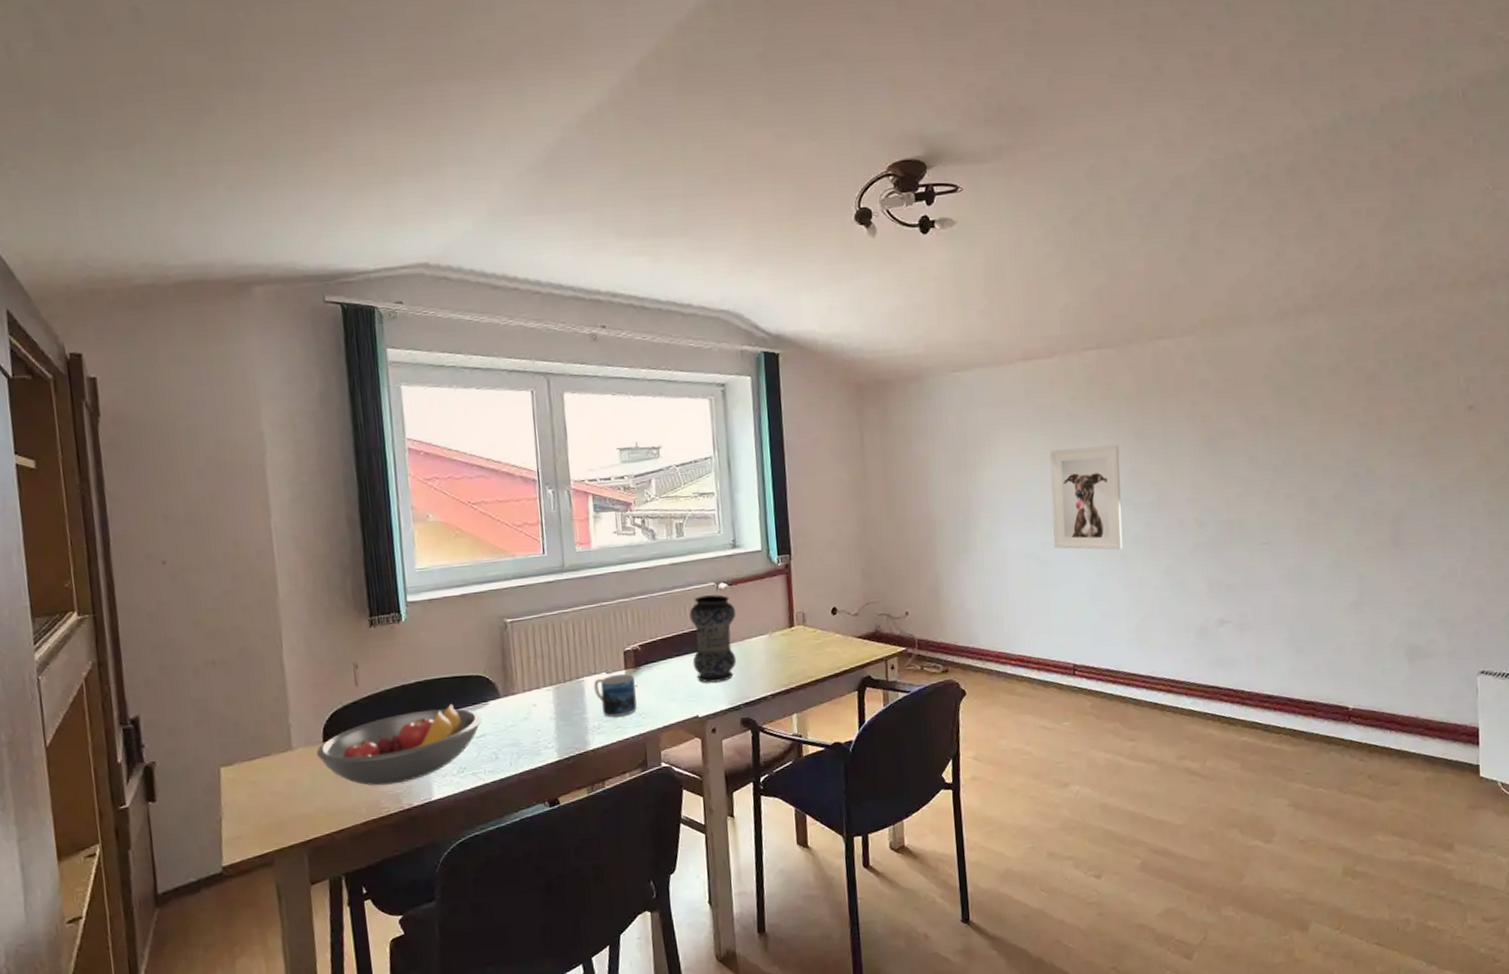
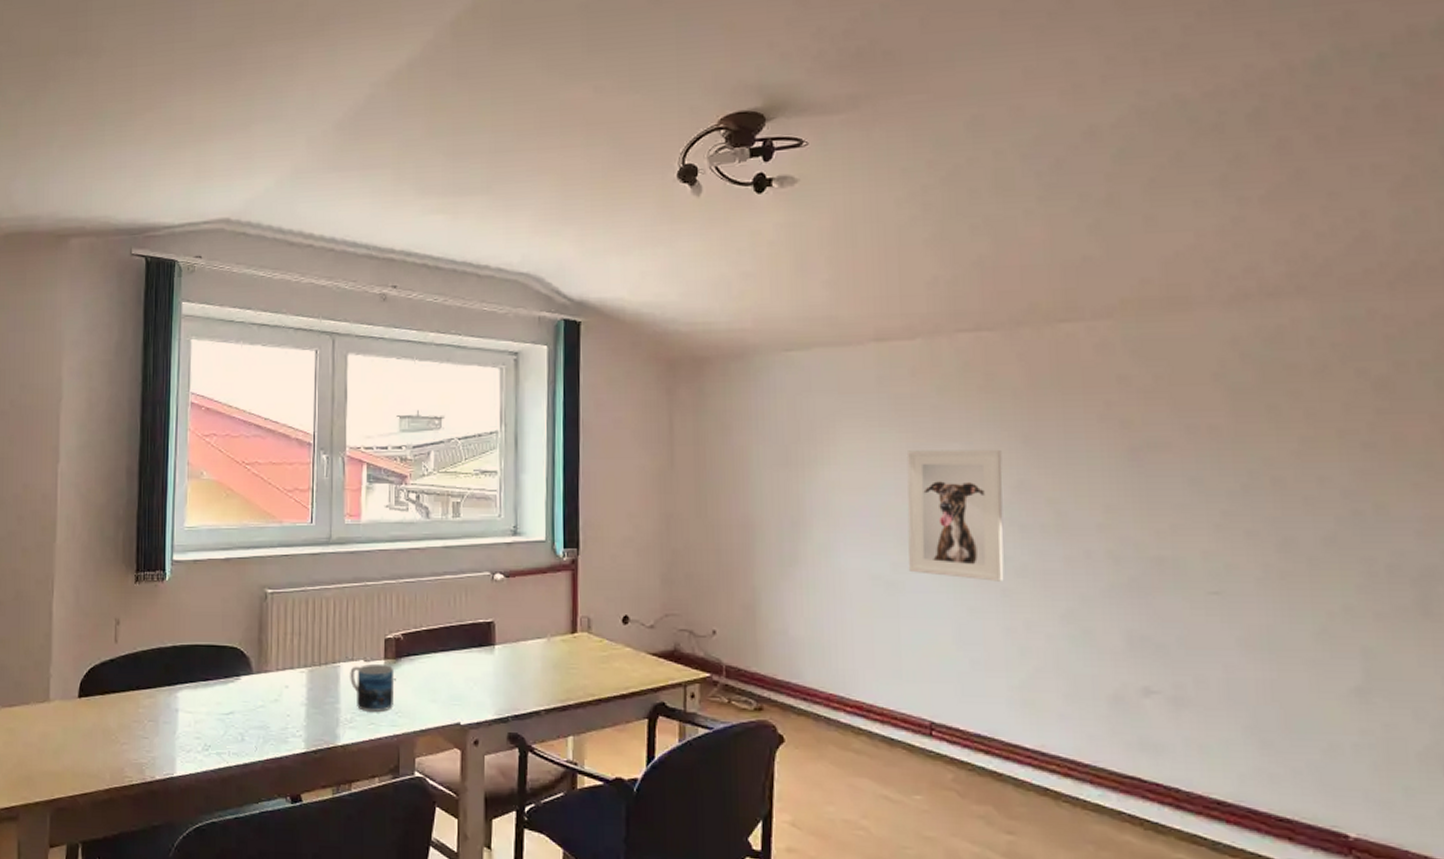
fruit bowl: present [316,704,482,786] -> none [70,674,232,753]
vase: present [689,594,737,683] -> none [458,586,512,687]

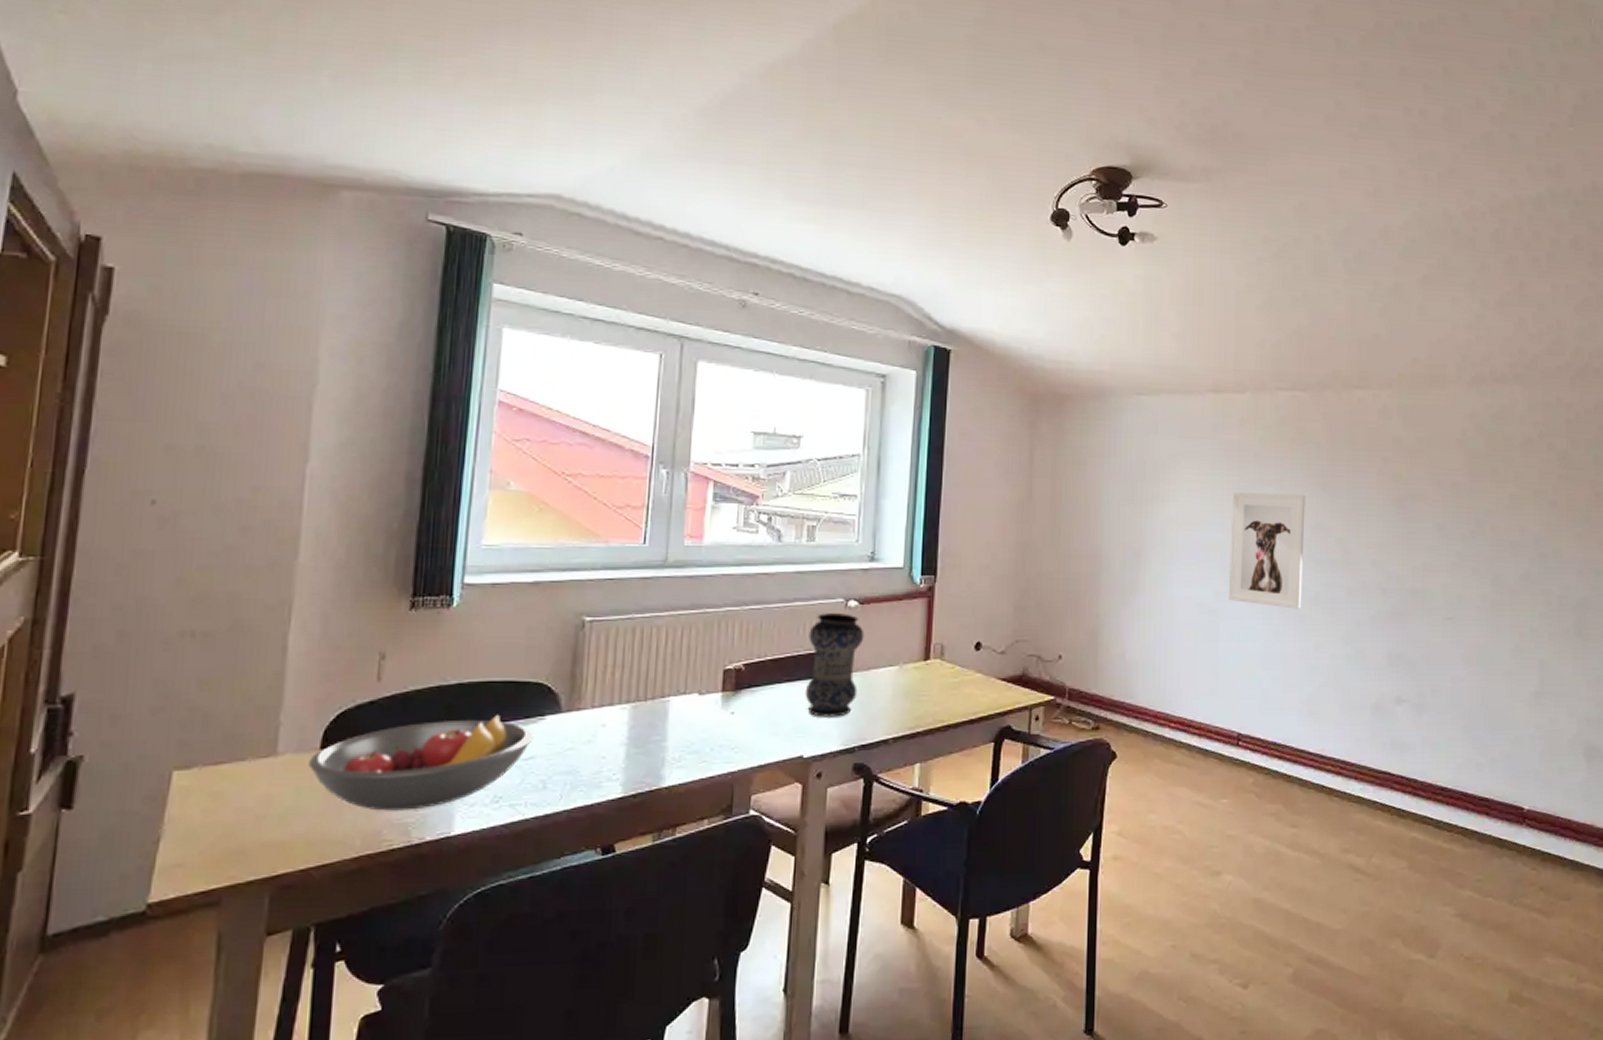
fruit bowl: none [70,674,232,753] -> present [307,715,534,811]
mug: present [350,663,393,712] -> none [680,696,732,748]
vase: none [458,586,512,687] -> present [805,613,865,717]

